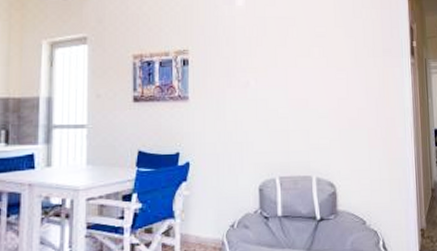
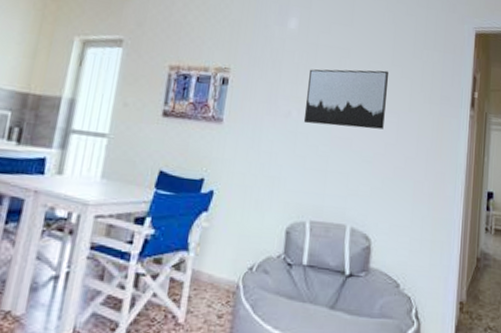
wall art: none [261,33,335,91] -> present [303,69,389,130]

